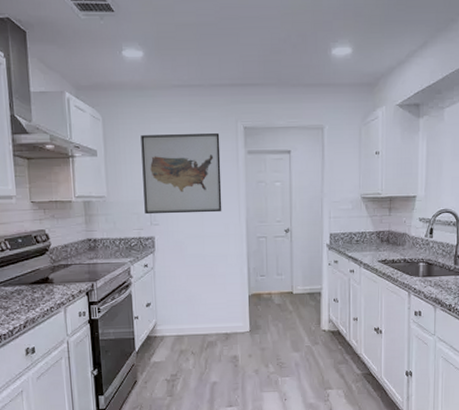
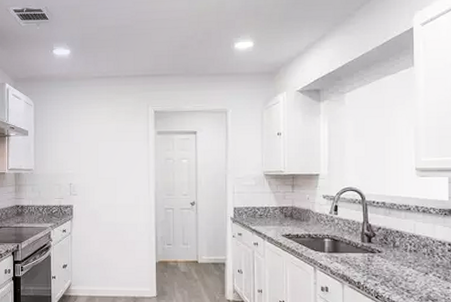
wall art: present [141,133,222,215] -> none [65,117,133,186]

